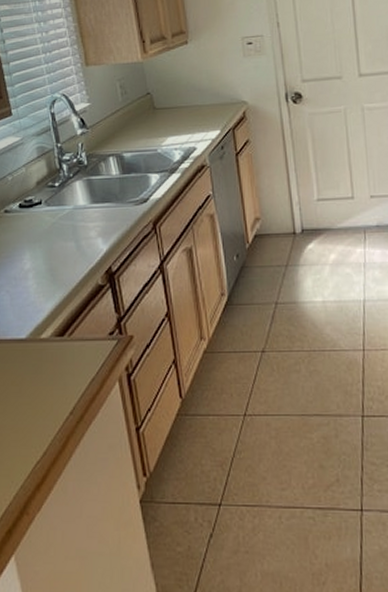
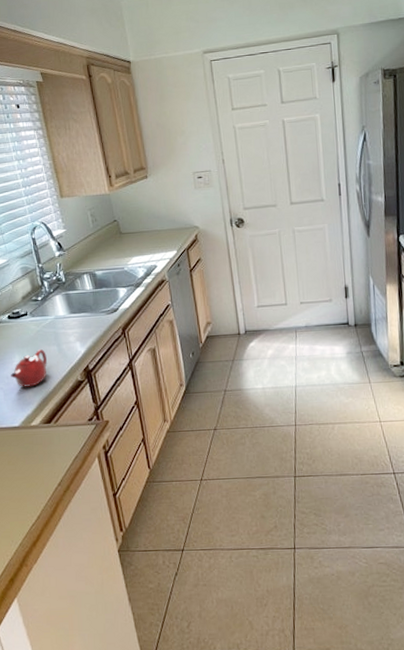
teapot: none [19,246,62,291] -> present [11,349,47,387]

